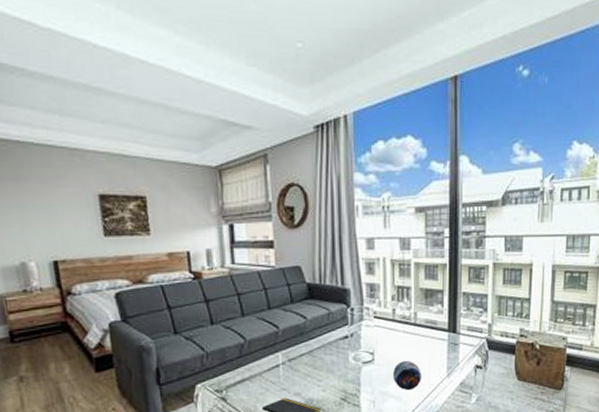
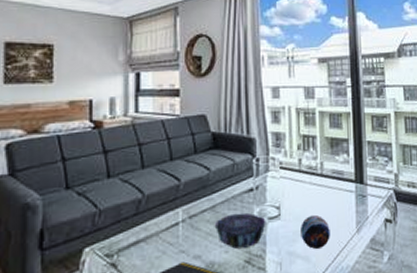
decorative bowl: none [312,357,361,388] -> present [214,212,266,249]

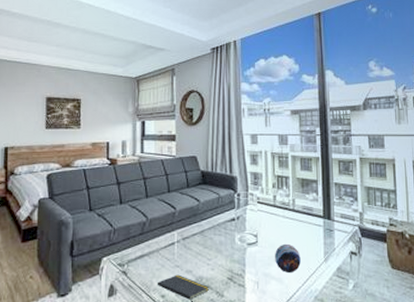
decorative bowl: present [214,212,266,249] -> none [203,238,246,267]

